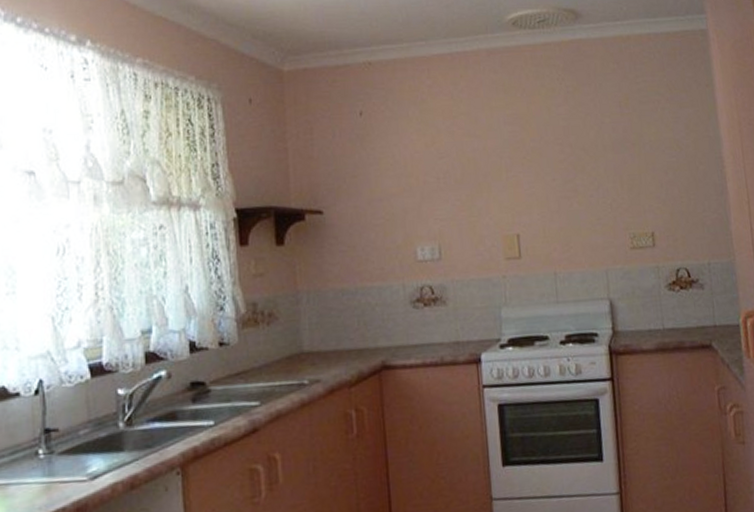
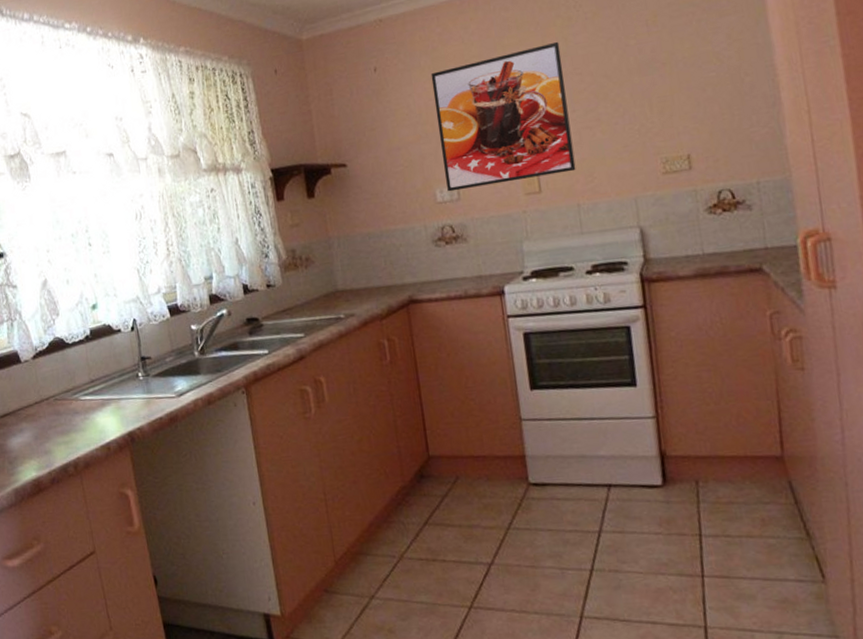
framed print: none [418,111,554,251] -> present [430,42,576,192]

